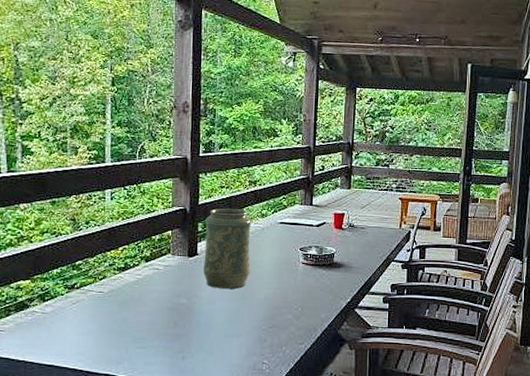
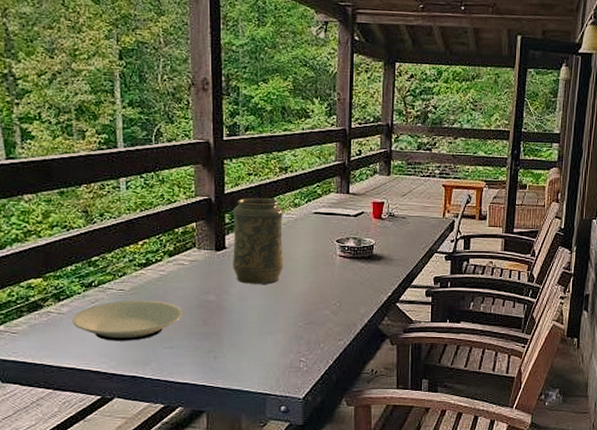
plate: none [54,302,156,341] -> present [72,300,183,341]

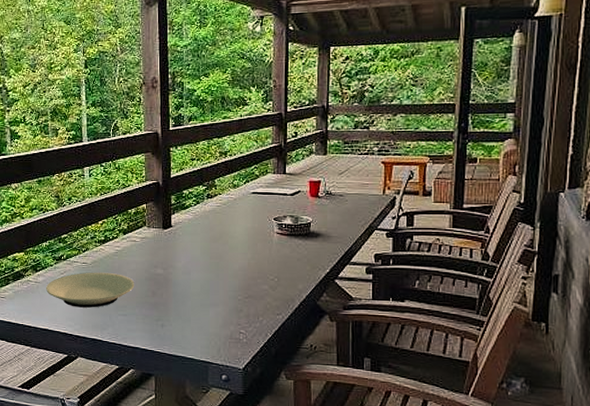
decorative vase: present [232,198,284,285] -> none [177,181,224,260]

